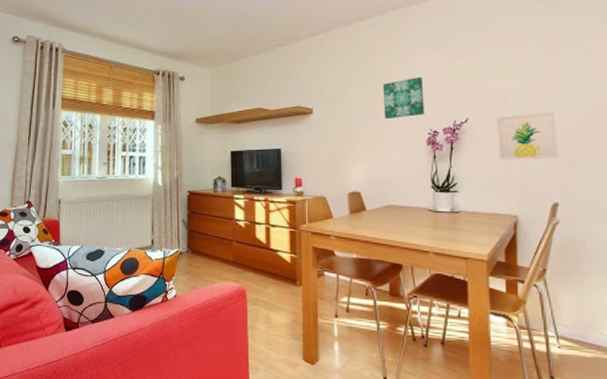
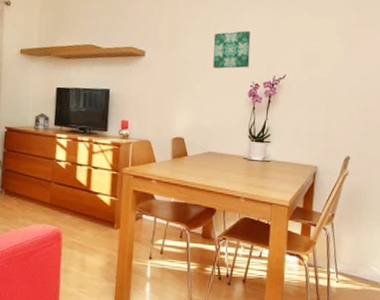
wall art: present [496,112,559,160] -> none [307,75,356,118]

